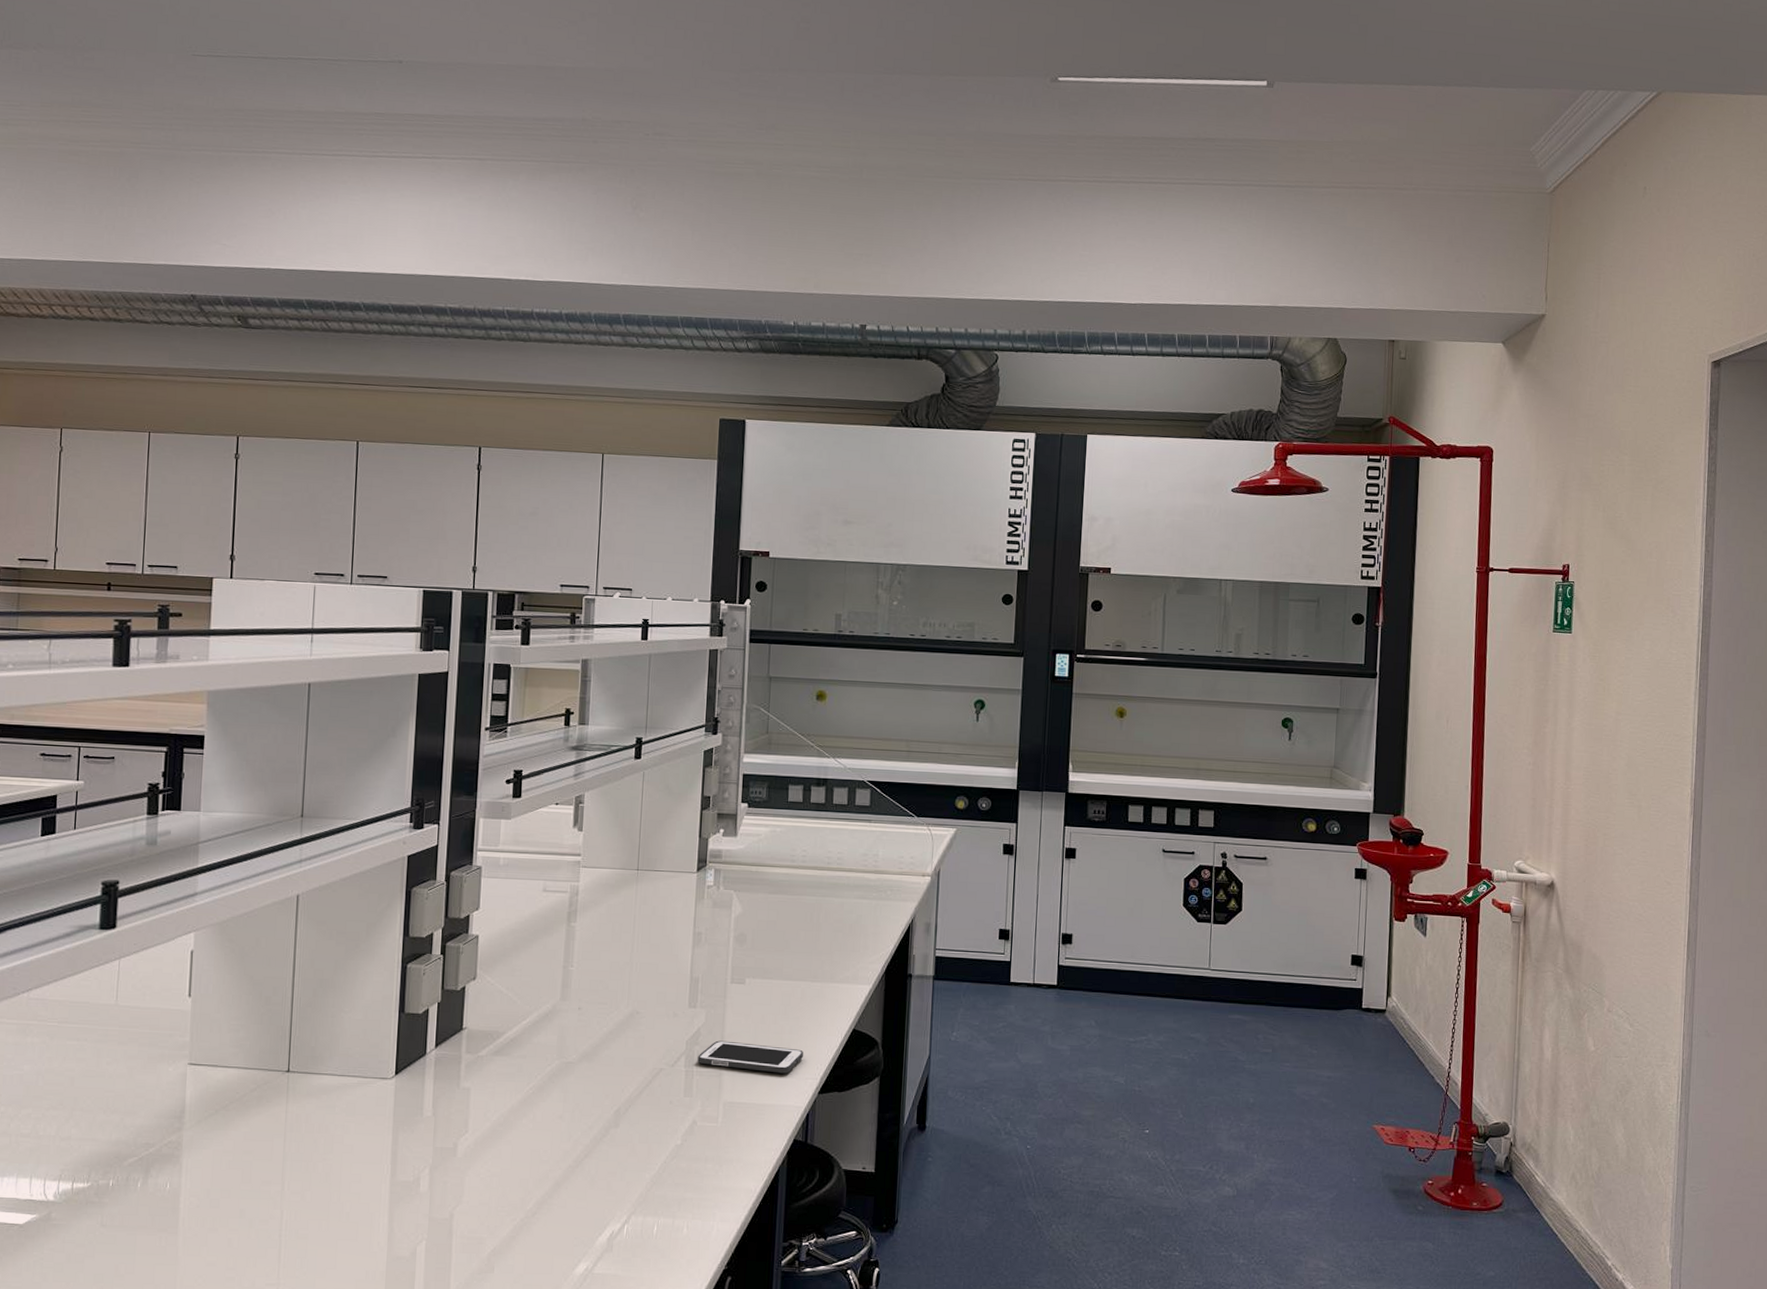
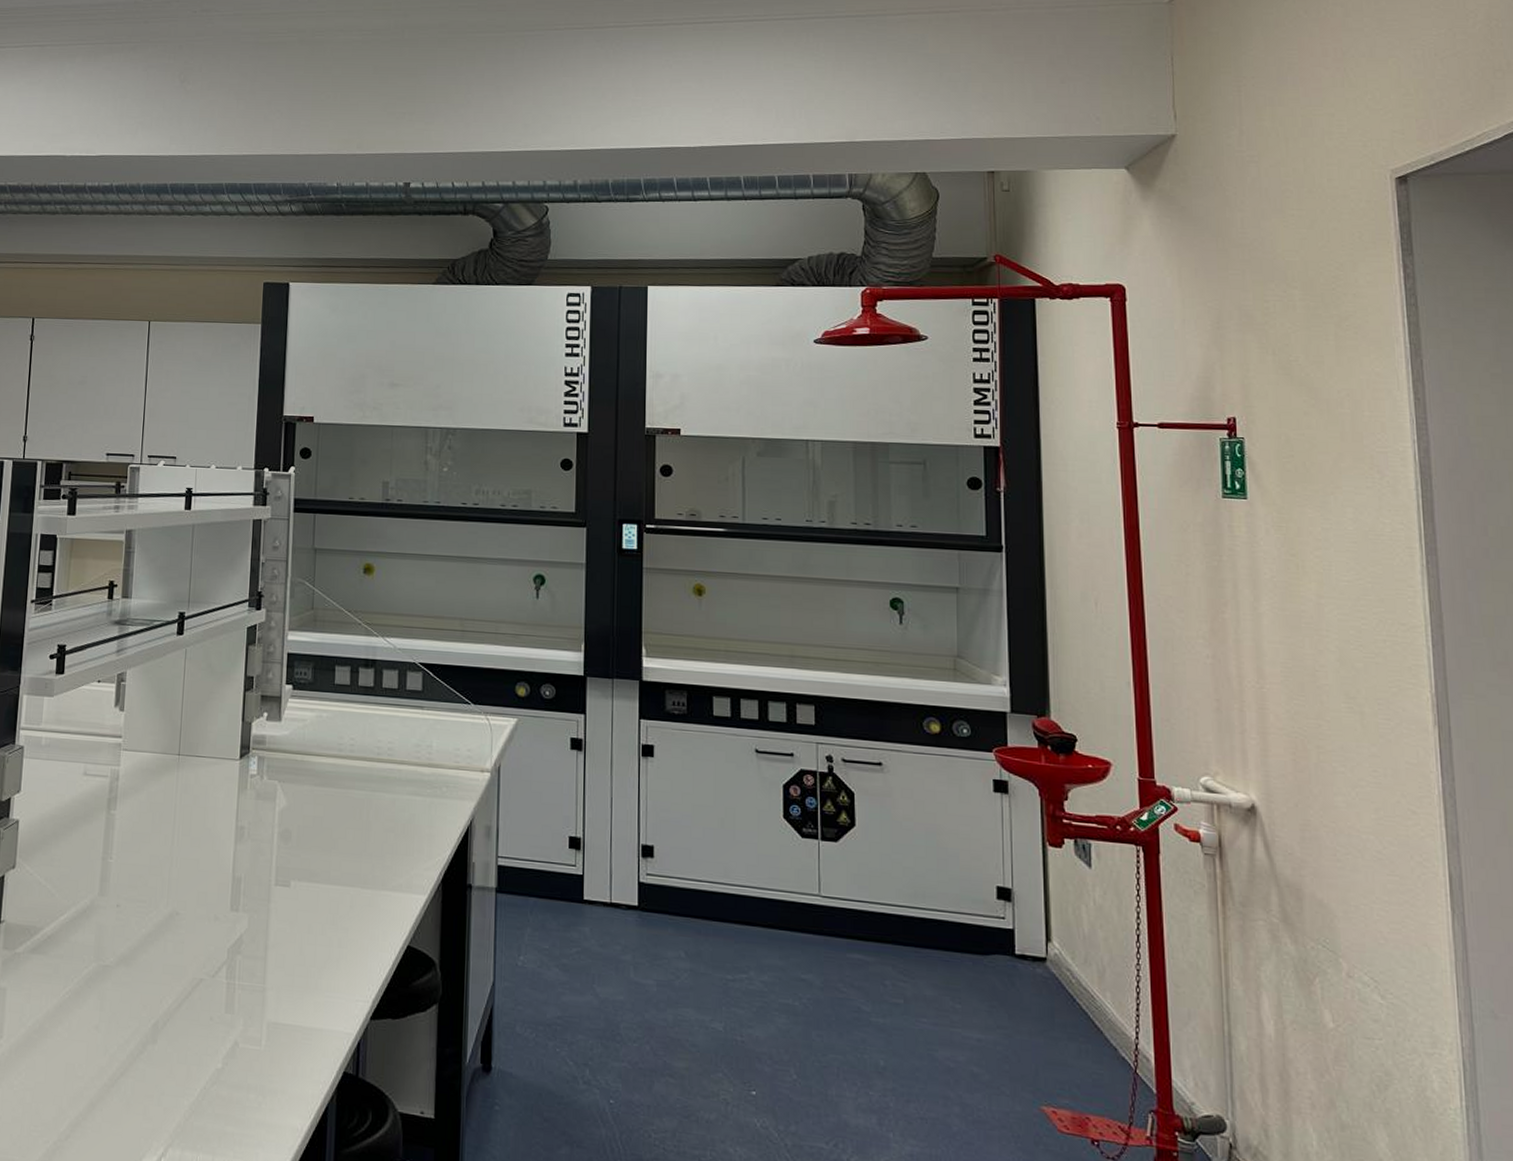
cell phone: present [697,1040,804,1074] -> none [239,950,354,993]

